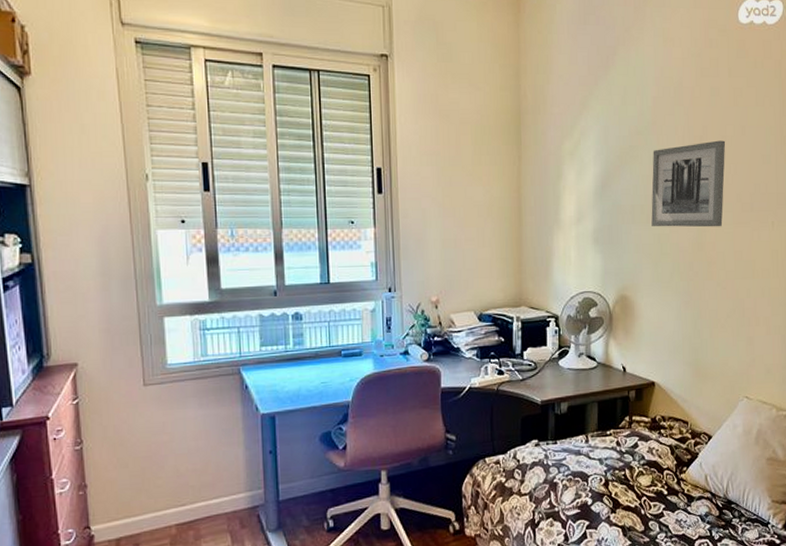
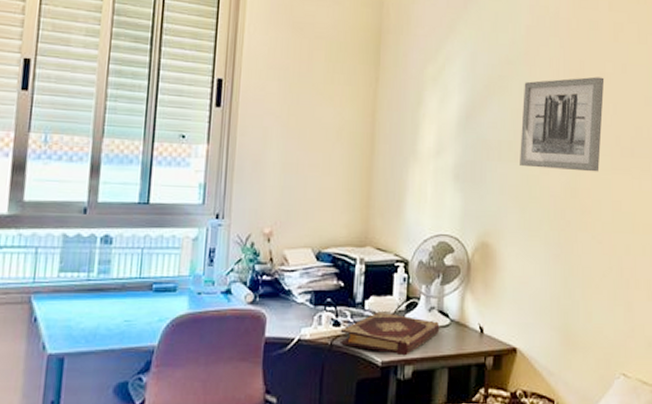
book: none [504,360,589,395] -> present [339,311,440,356]

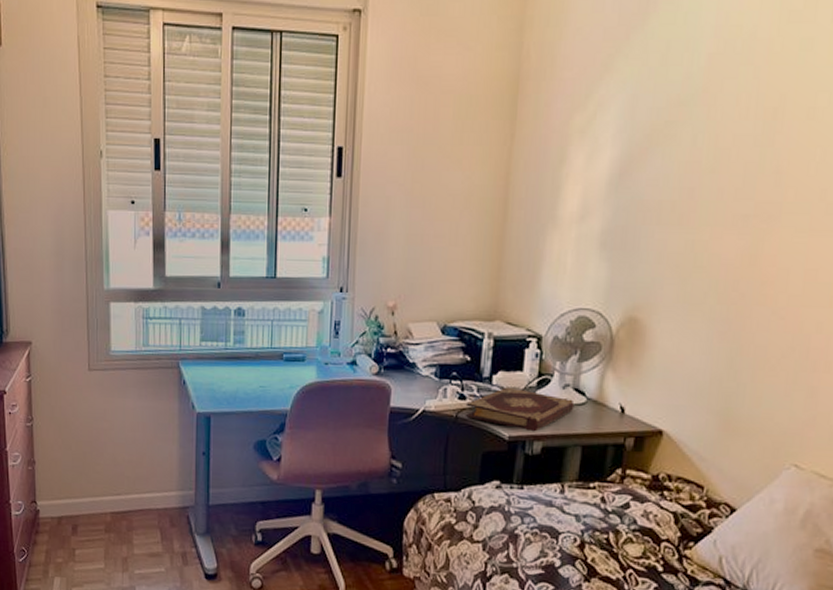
wall art: present [520,77,605,172] -> none [684,113,814,235]

